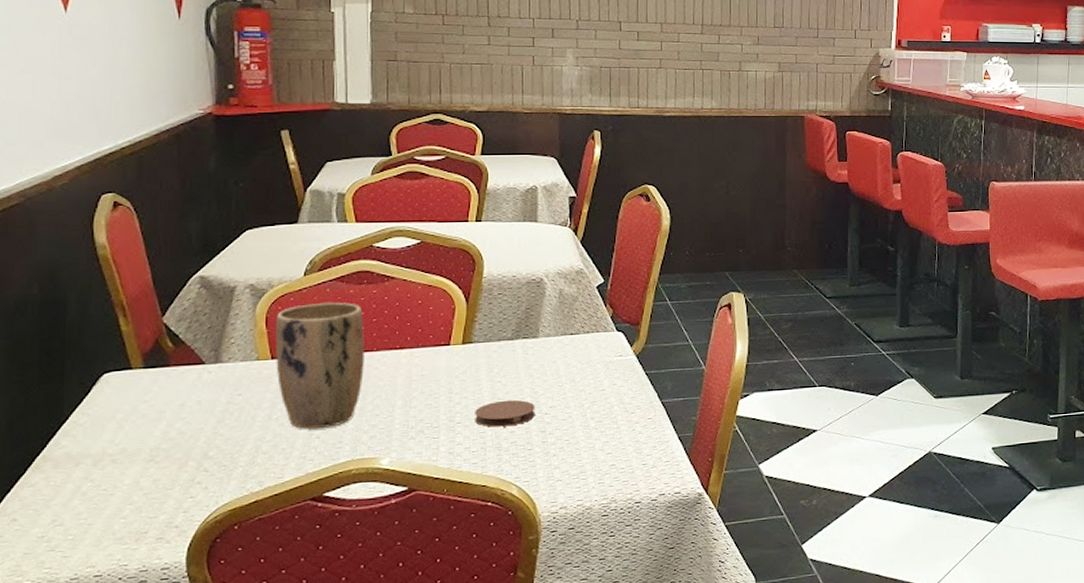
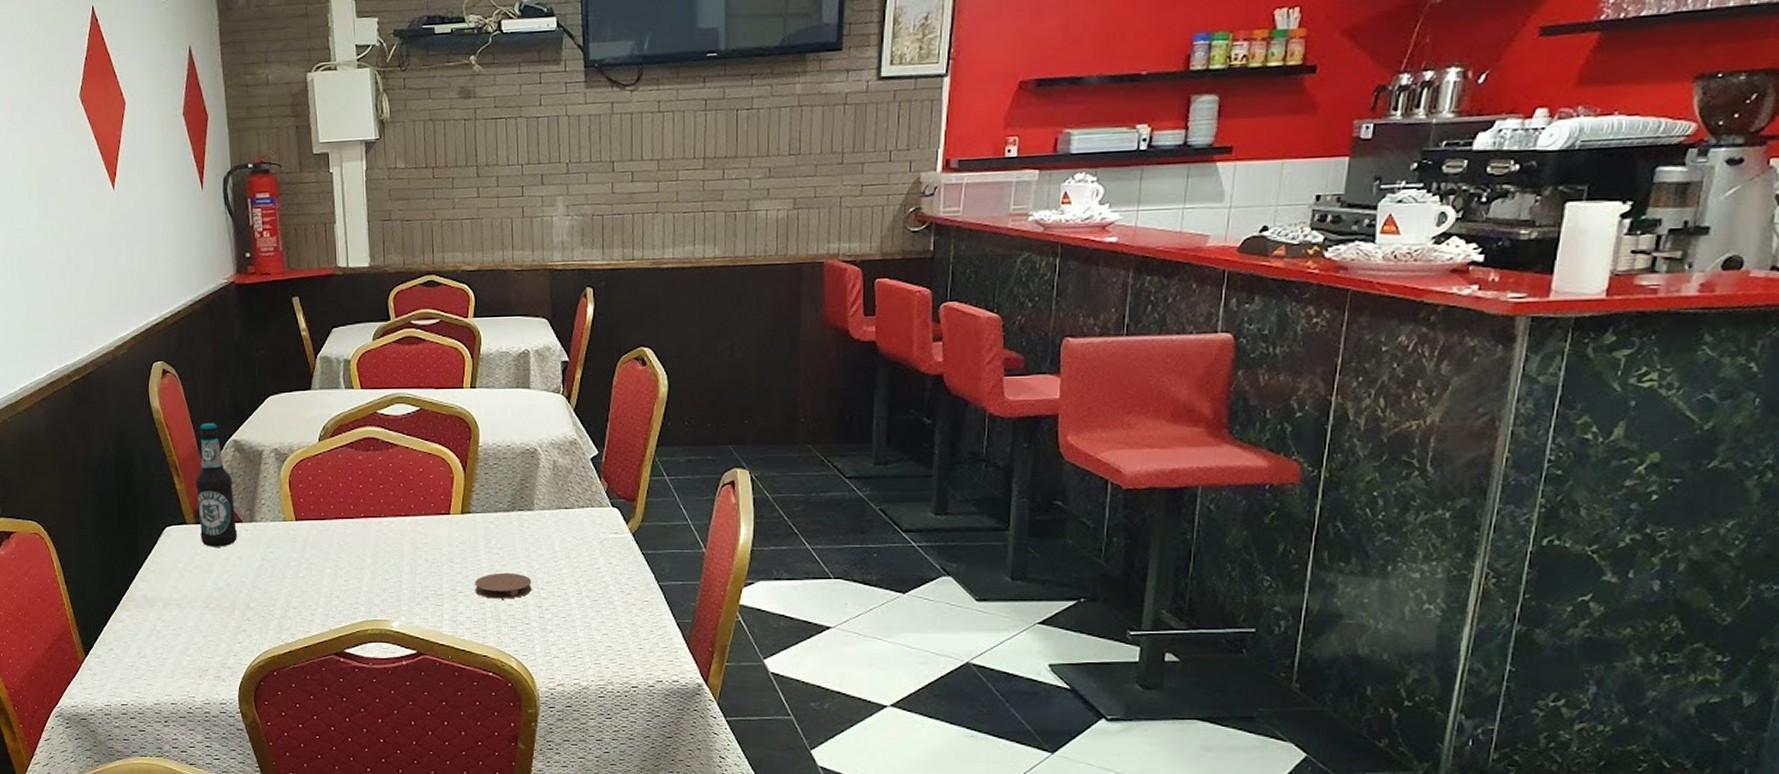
bottle: none [147,258,197,393] -> present [196,423,237,547]
plant pot: present [275,302,364,429] -> none [297,467,374,588]

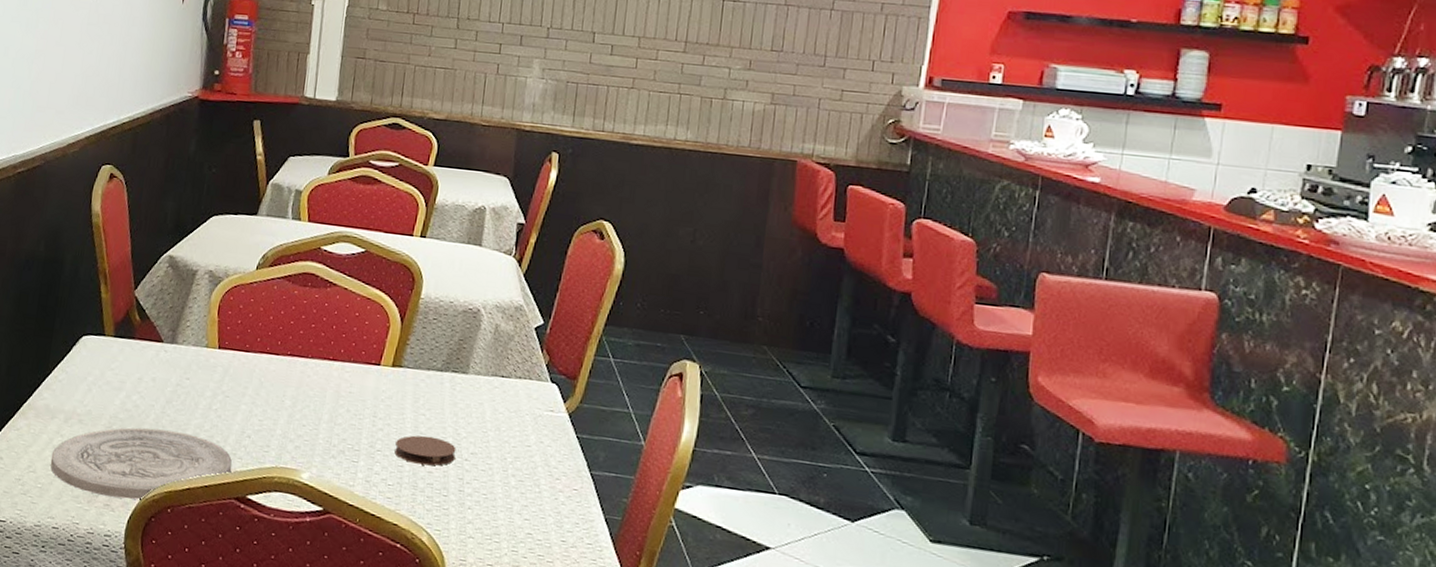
plate: none [157,602,326,669] -> present [50,427,232,500]
bottle: present [196,423,237,547] -> none [117,234,161,366]

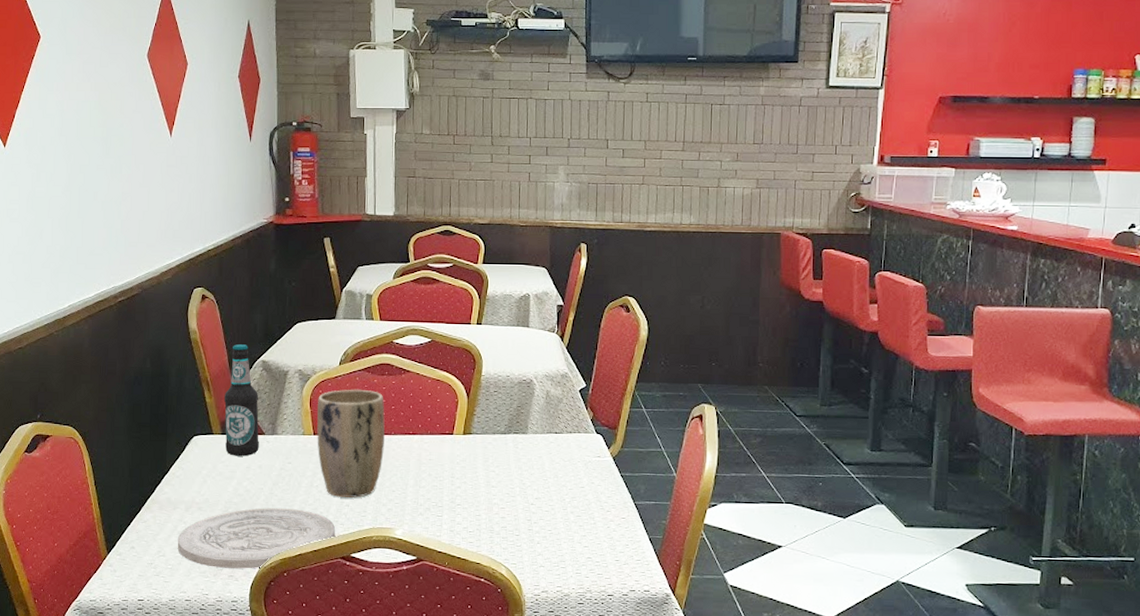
bottle: none [117,234,161,366] -> present [224,344,259,457]
plant pot: none [221,298,304,429] -> present [316,389,385,498]
coaster: present [394,435,456,466] -> none [472,488,523,512]

